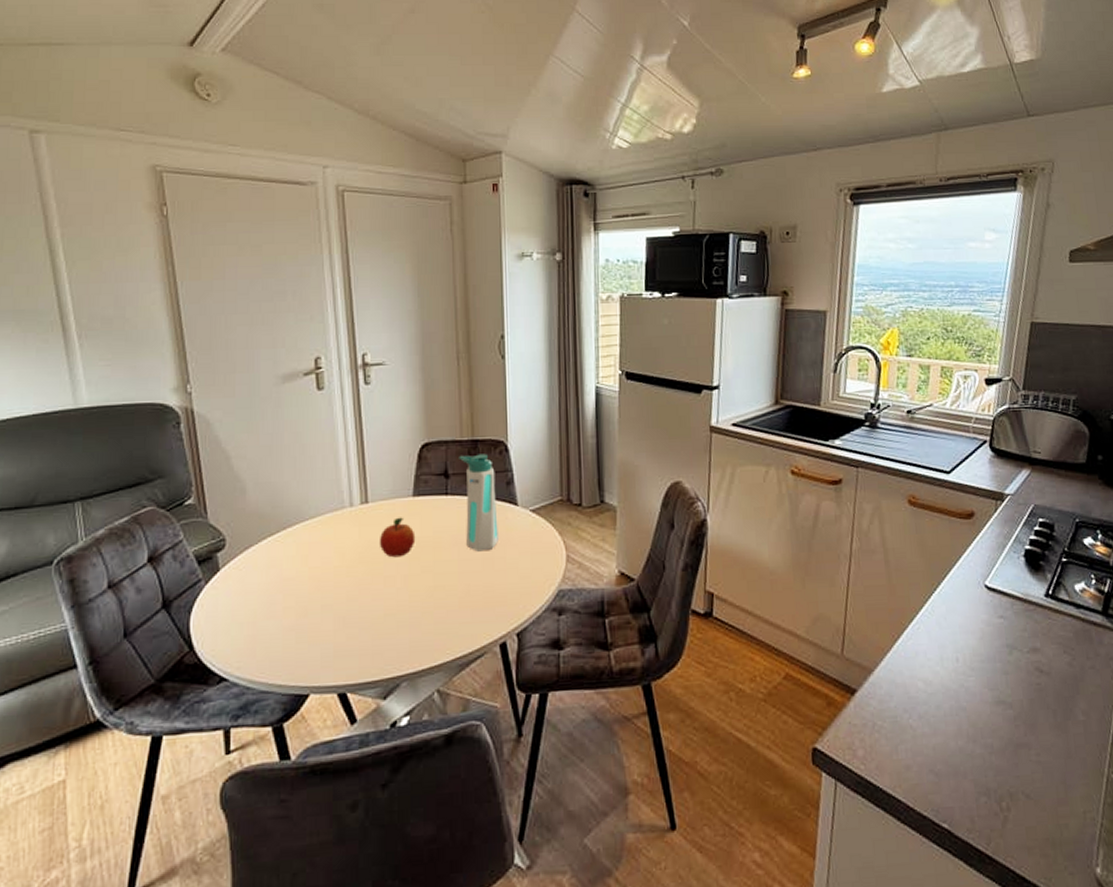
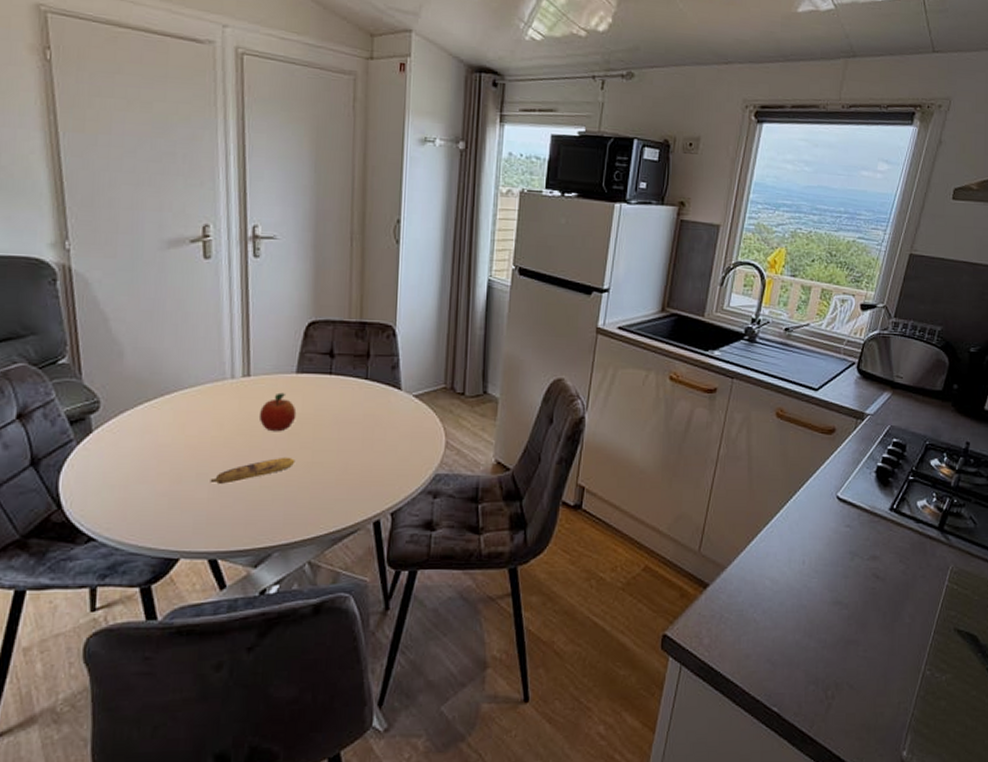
banana: none [335,582,418,614] -> present [210,457,296,484]
water bottle: present [459,454,500,552] -> none [345,336,381,432]

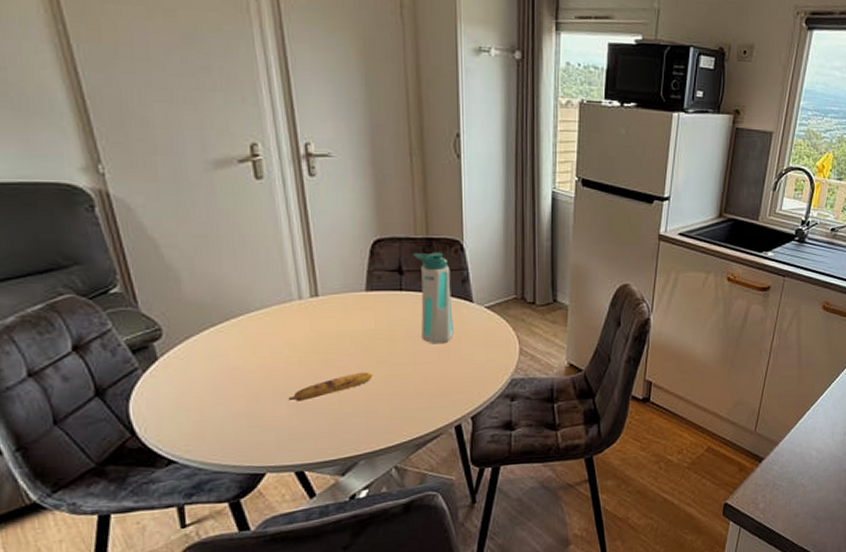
fruit: present [258,392,297,432] -> none [331,310,370,349]
water bottle: none [345,336,381,432] -> present [413,252,455,344]

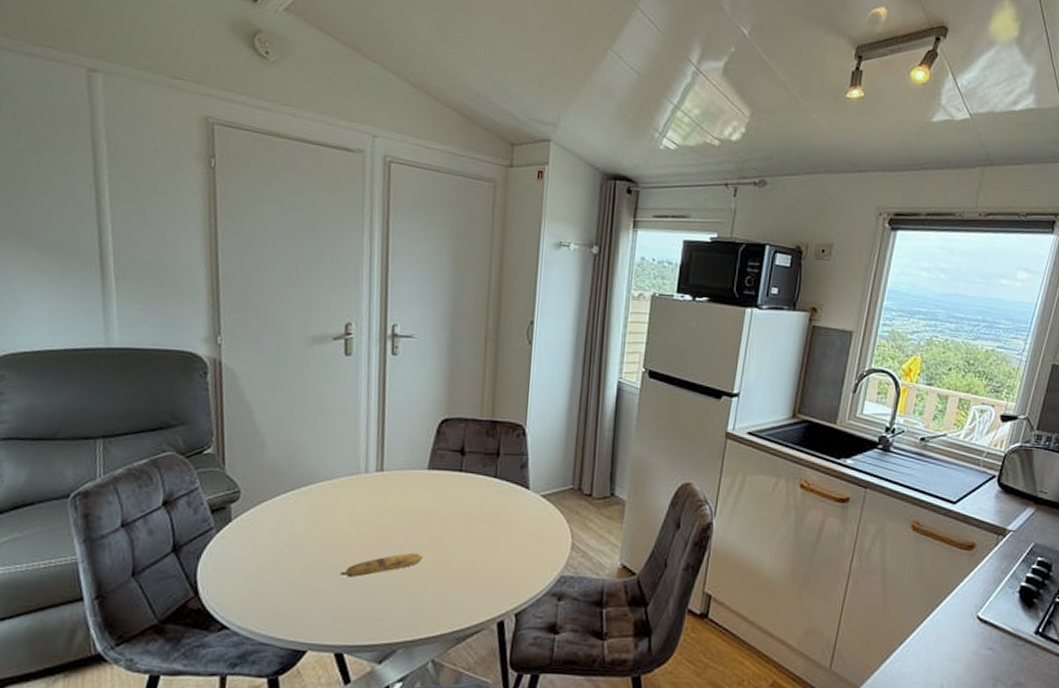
water bottle: present [413,252,455,344] -> none [475,435,511,531]

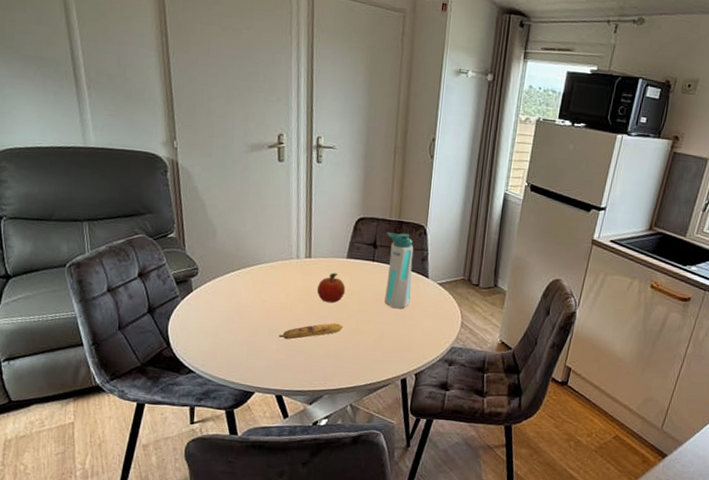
fruit: none [389,488,427,528] -> present [316,272,346,303]
water bottle: none [475,435,511,531] -> present [384,232,414,309]

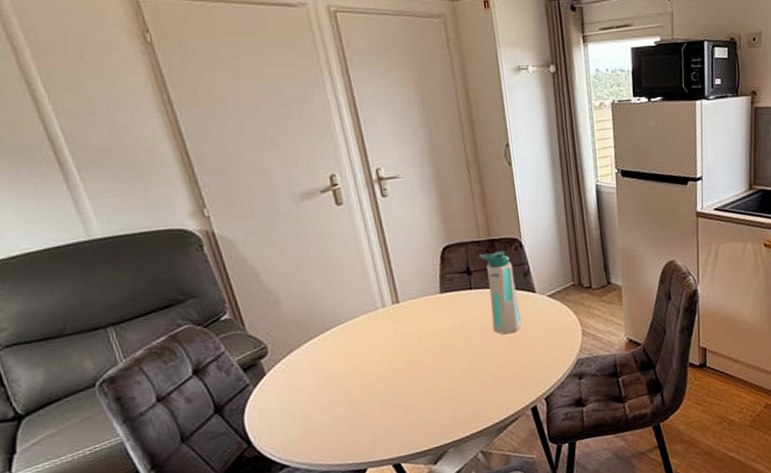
banana: present [278,322,344,340] -> none [381,366,454,400]
fruit: present [316,272,346,303] -> none [413,312,447,348]

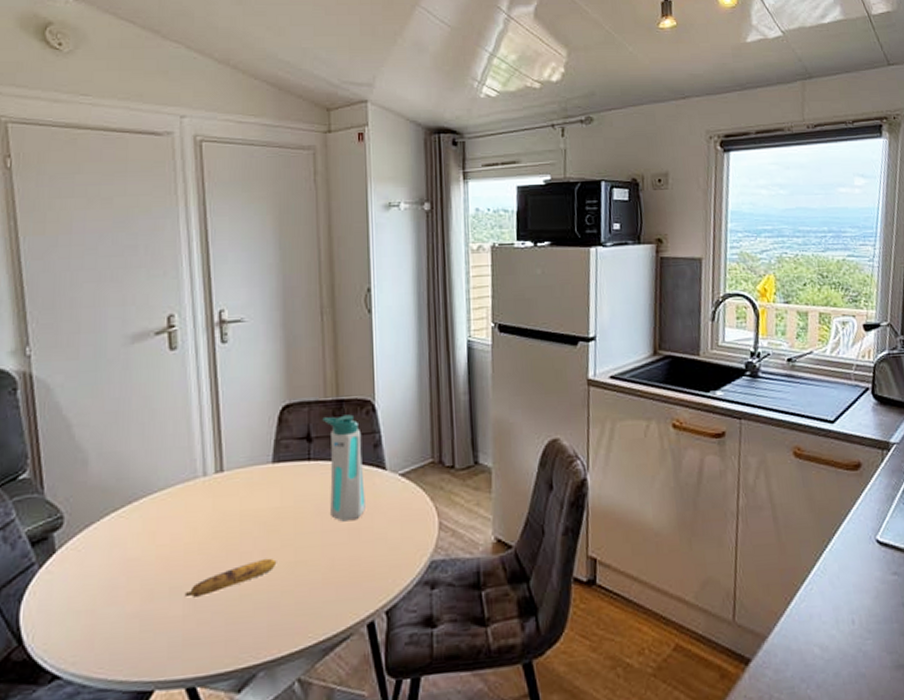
banana: none [381,366,454,400] -> present [184,558,277,597]

